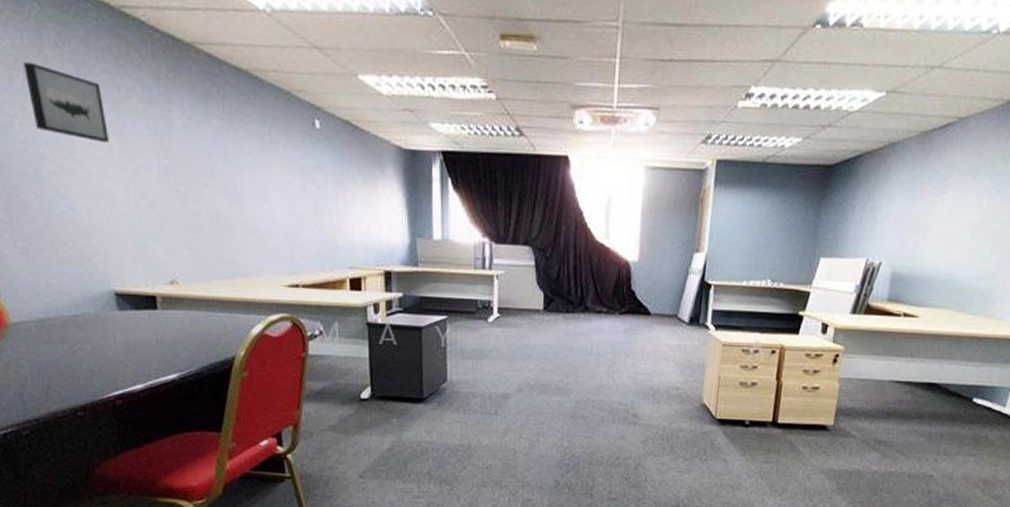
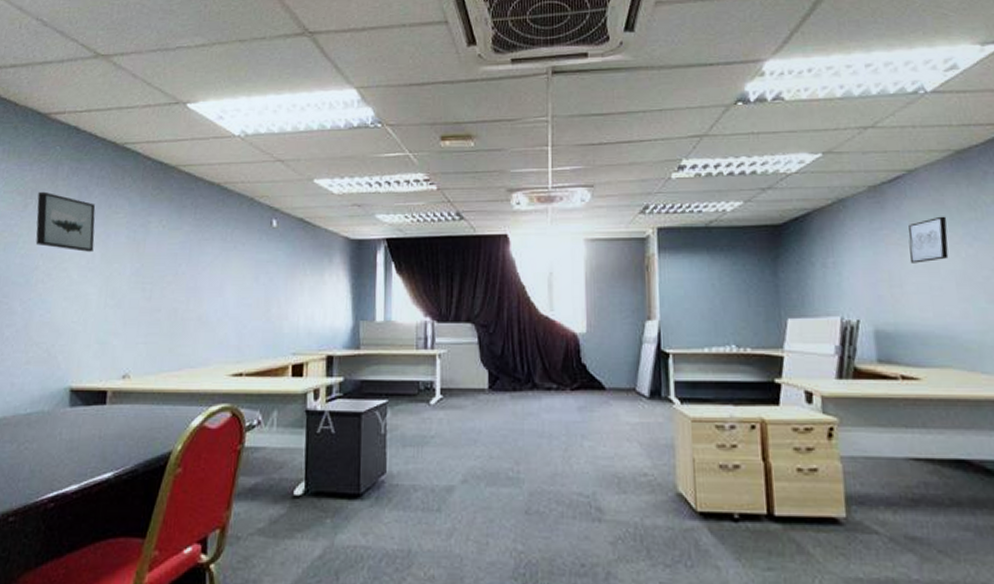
wall art: none [937,167,981,213] -> present [908,216,949,264]

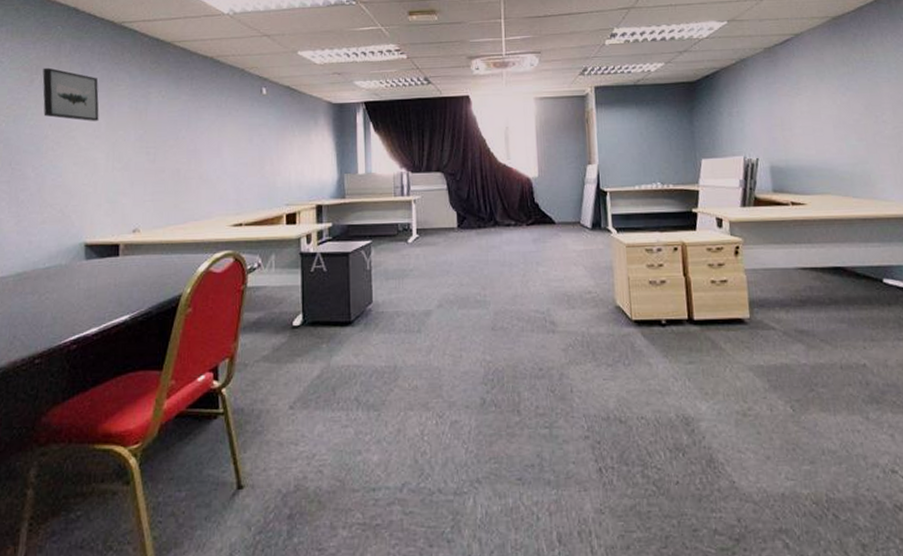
wall art: present [908,216,949,264] -> none [796,71,828,111]

